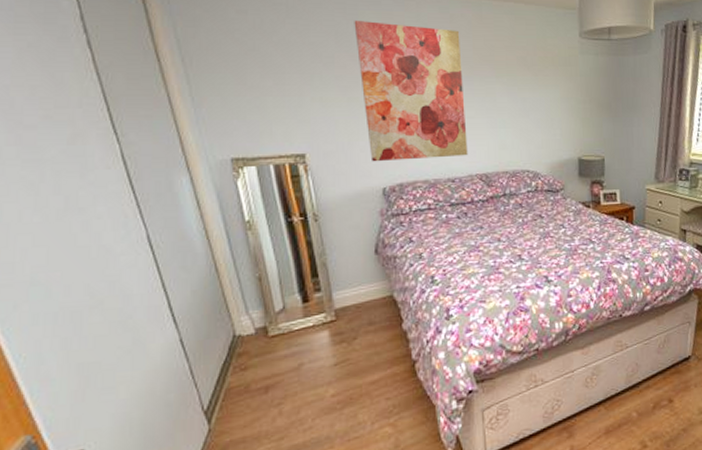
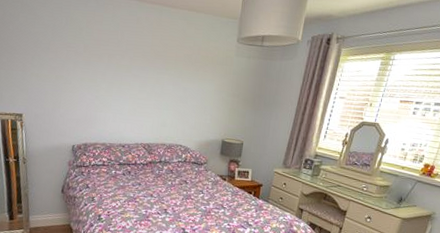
wall art: present [354,20,468,162] -> none [66,17,143,129]

